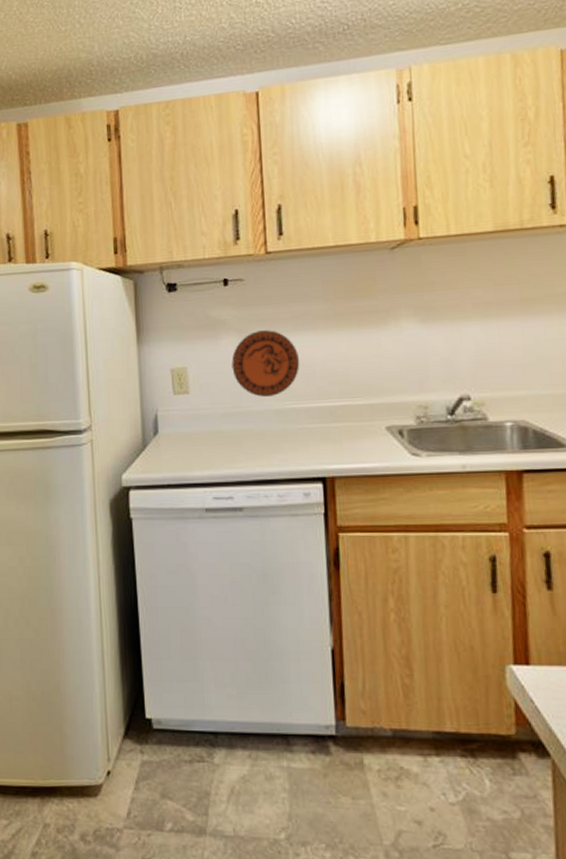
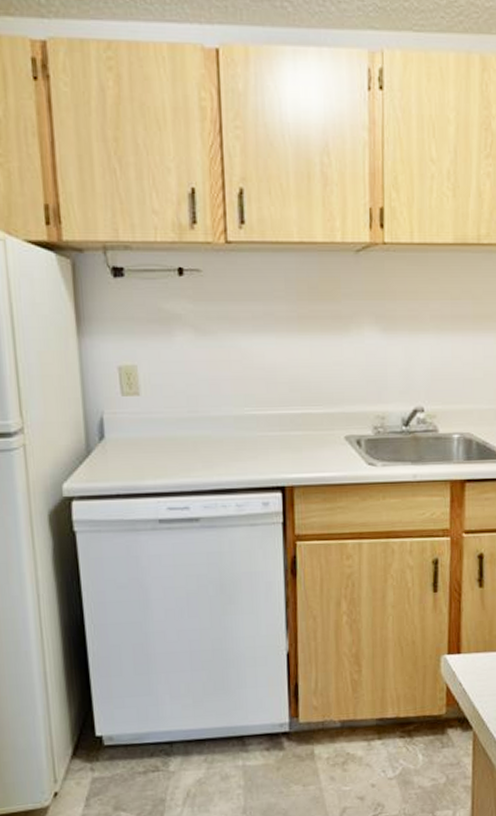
decorative plate: present [231,330,300,397] -> none [187,329,261,402]

